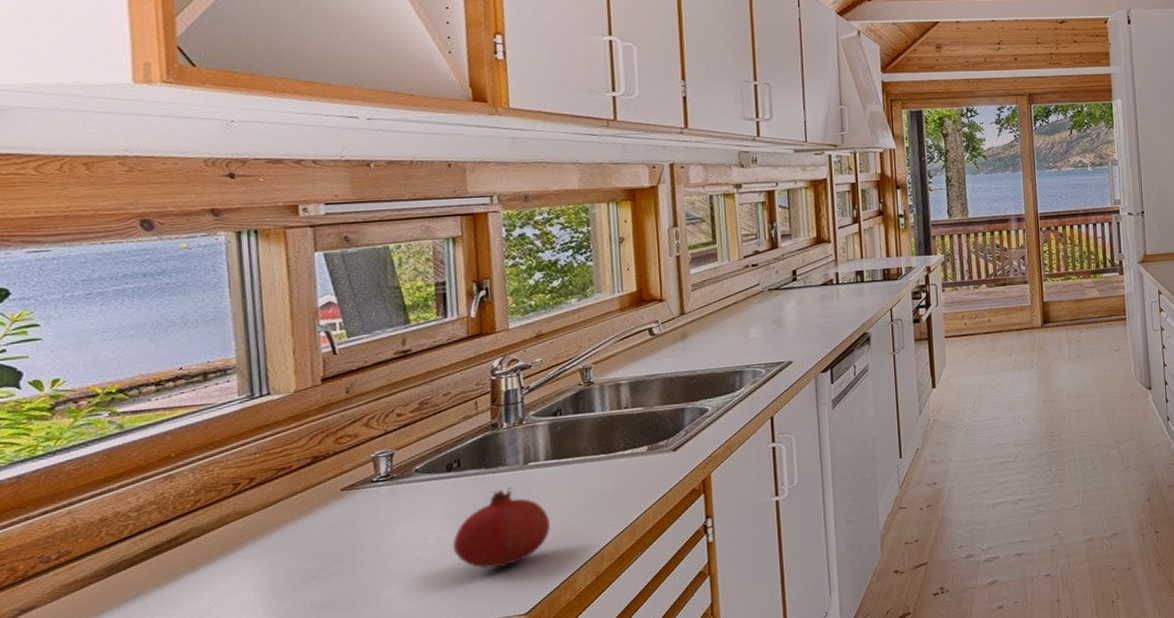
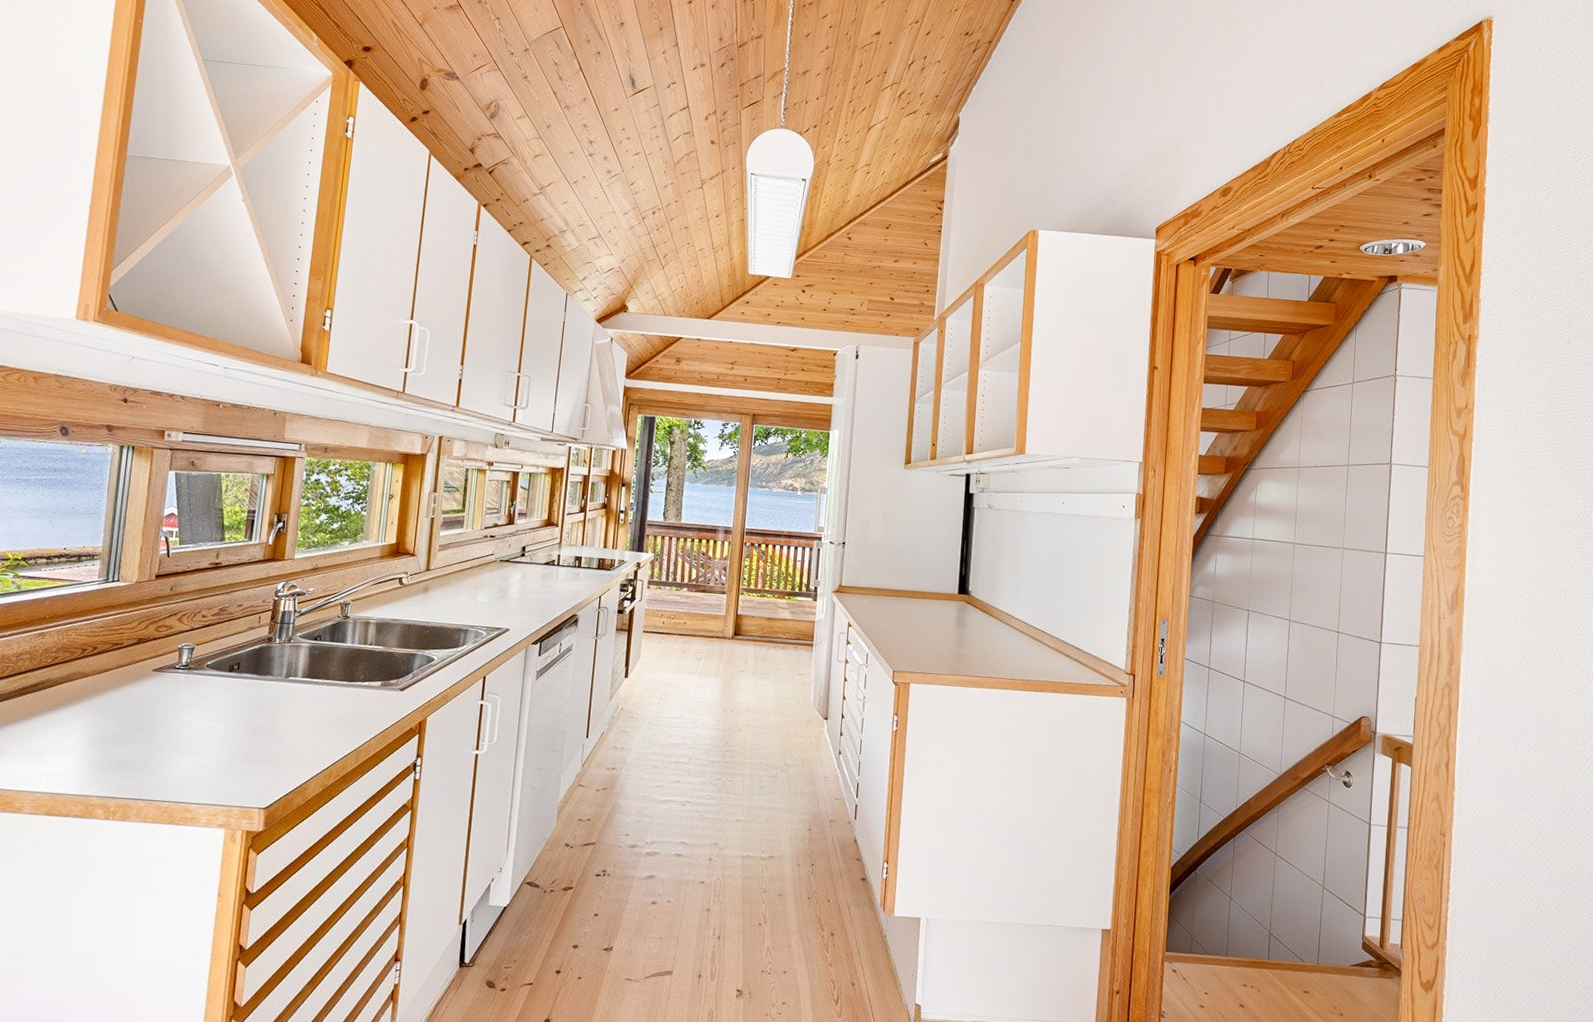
fruit: present [452,486,550,569] -> none [222,694,297,763]

